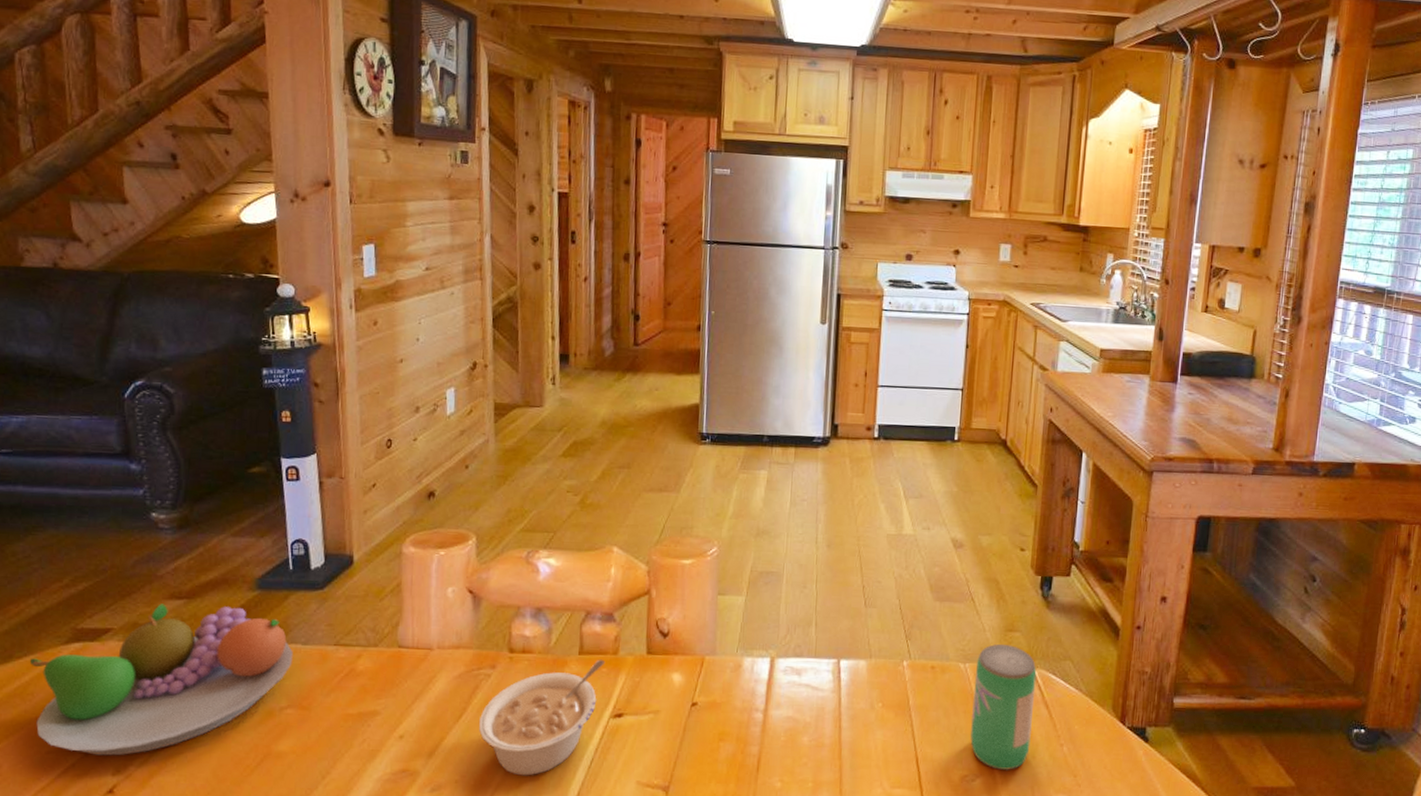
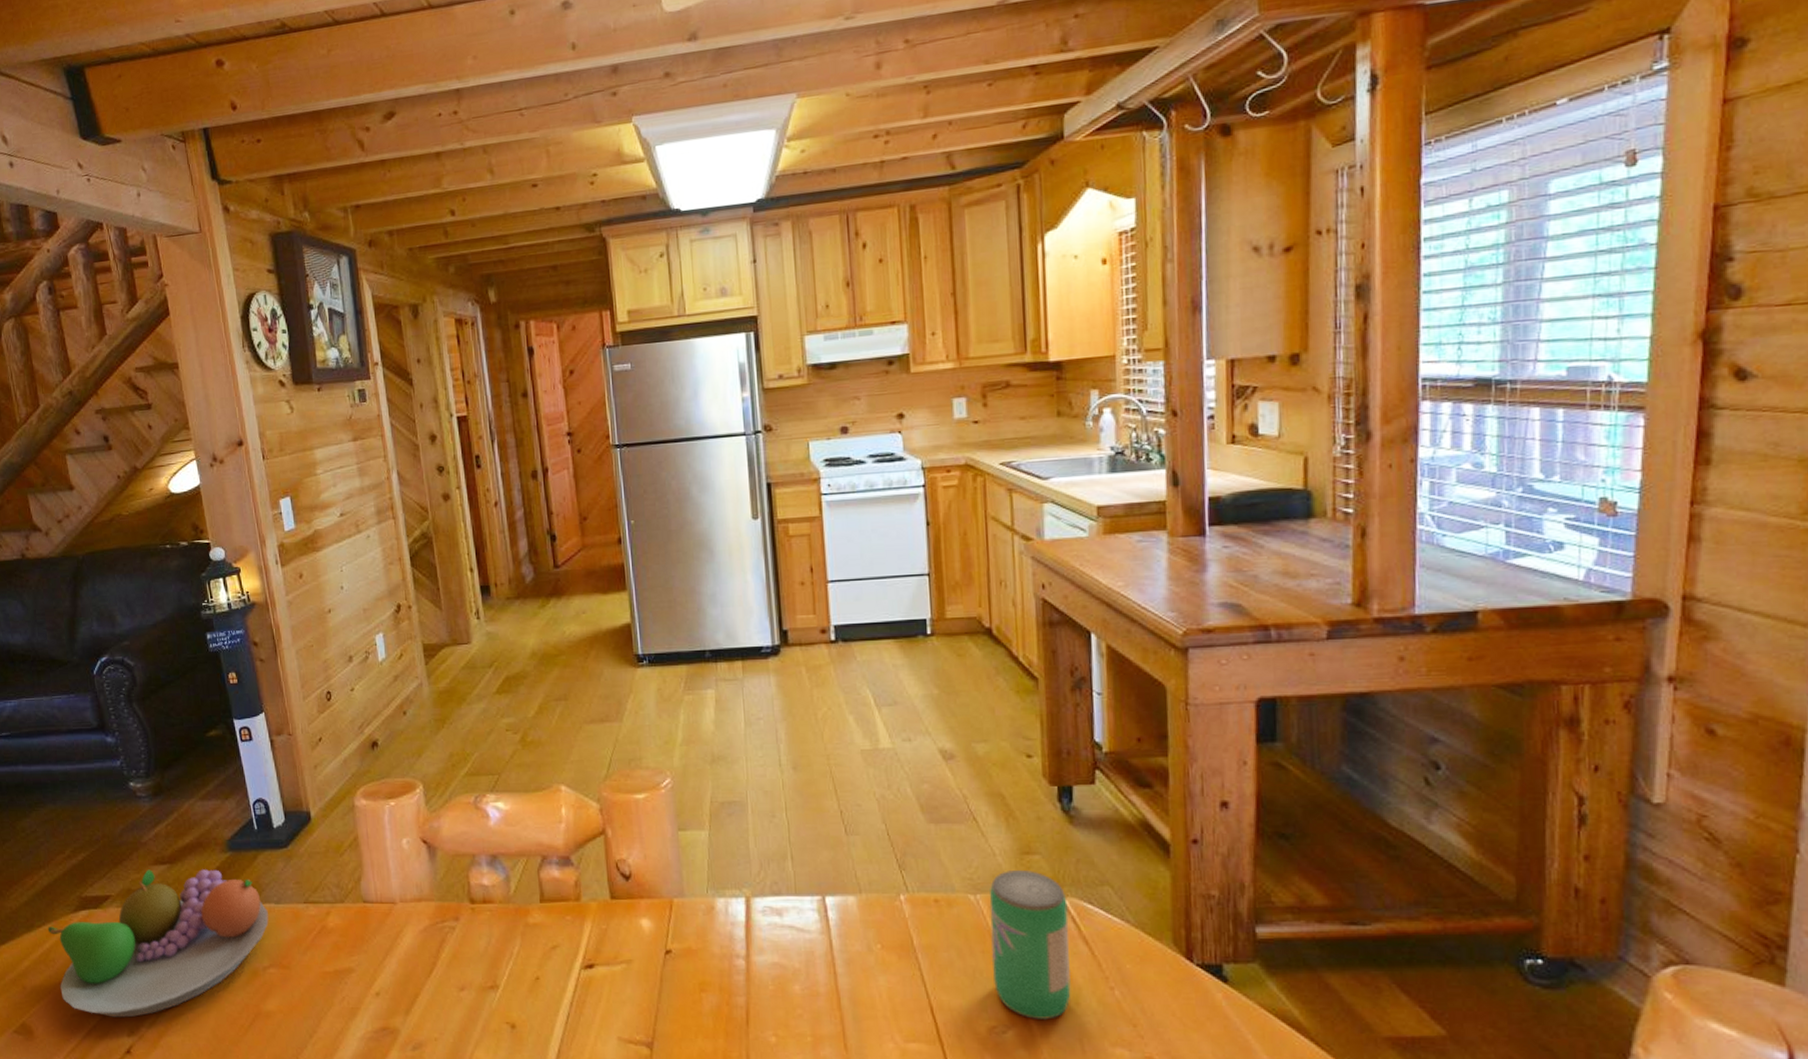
legume: present [478,659,606,776] -> none [449,906,569,1033]

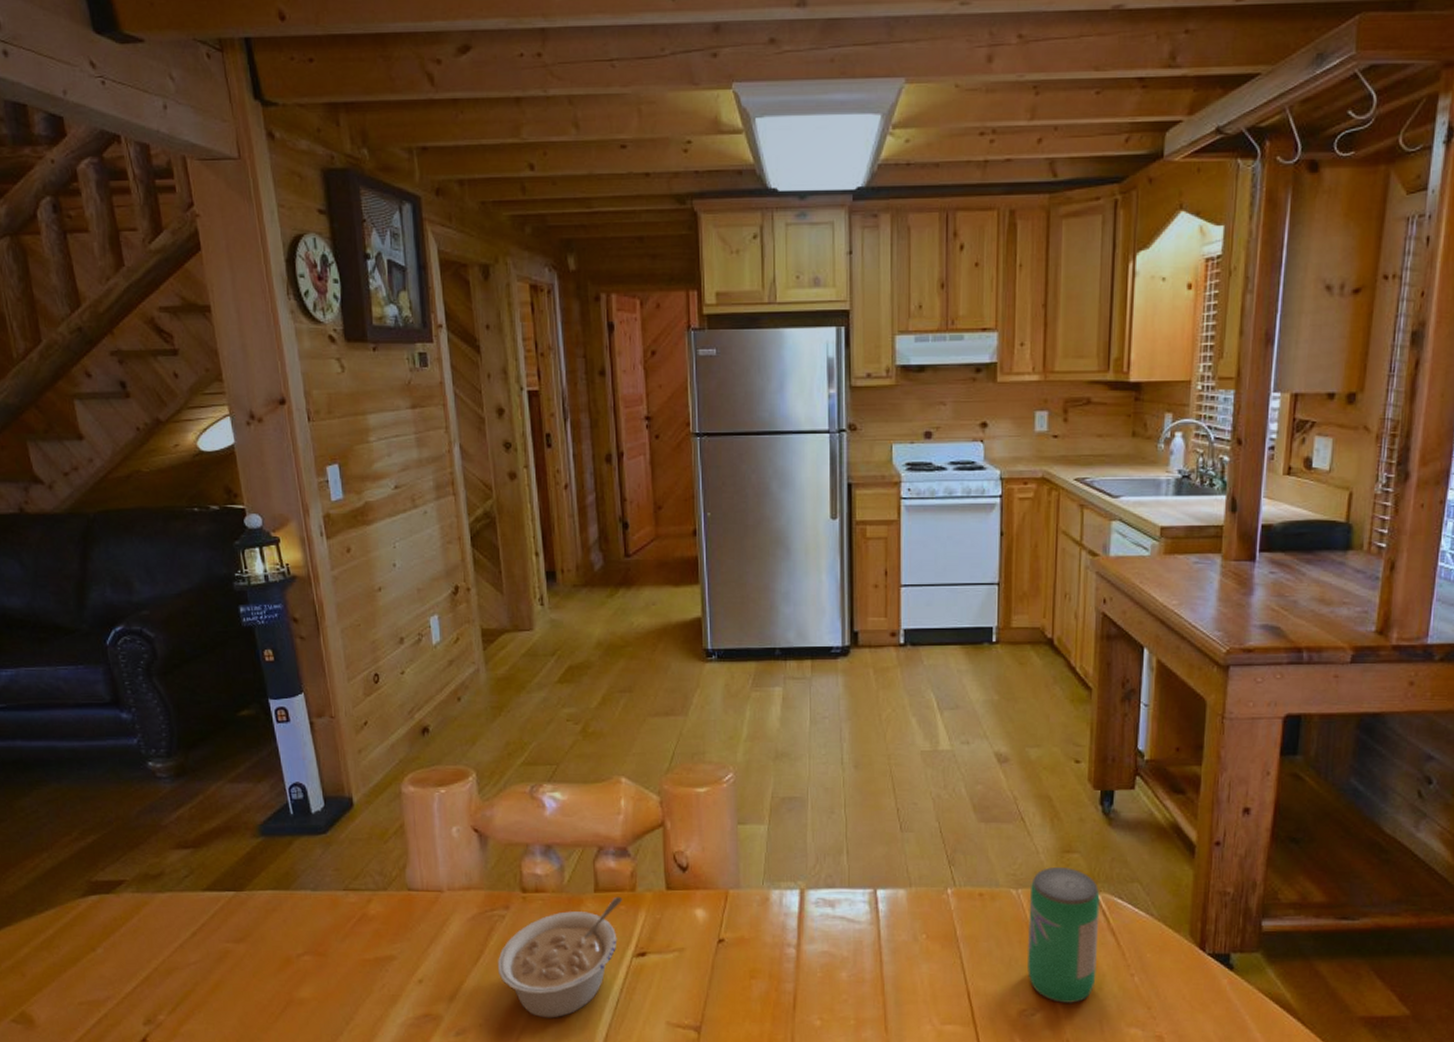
fruit bowl: present [47,869,269,1018] -> none [51,854,304,1006]
legume: none [449,906,569,1033] -> present [497,896,623,1018]

